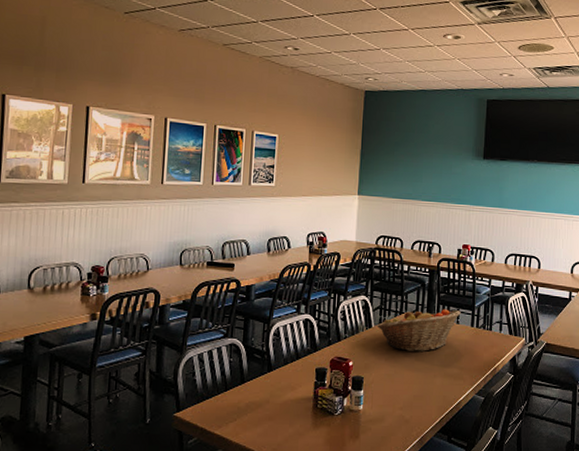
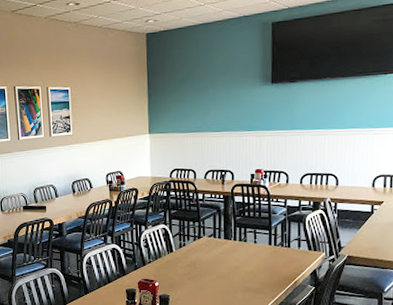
fruit basket: present [377,309,461,352] -> none [178,231,258,271]

